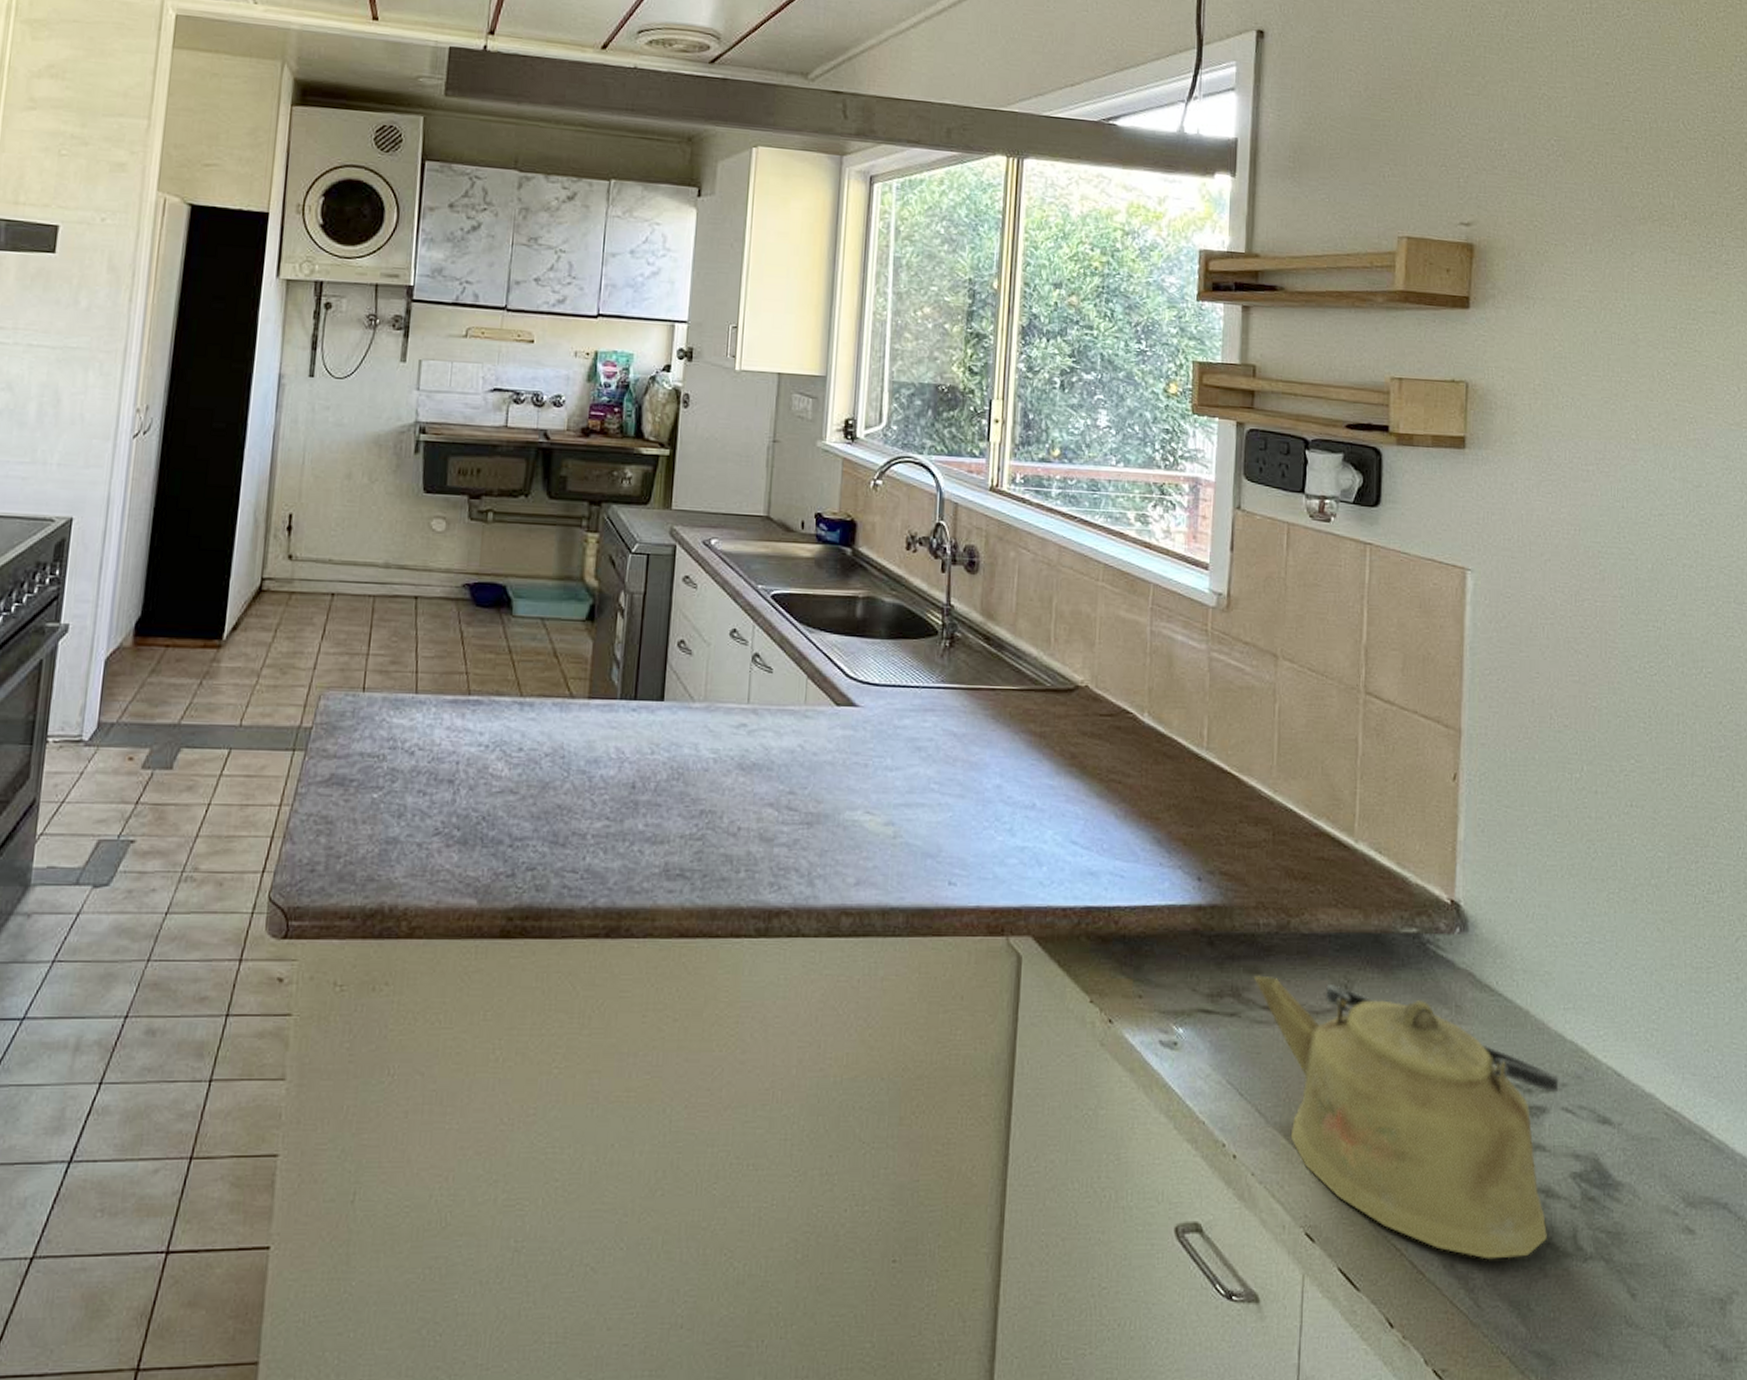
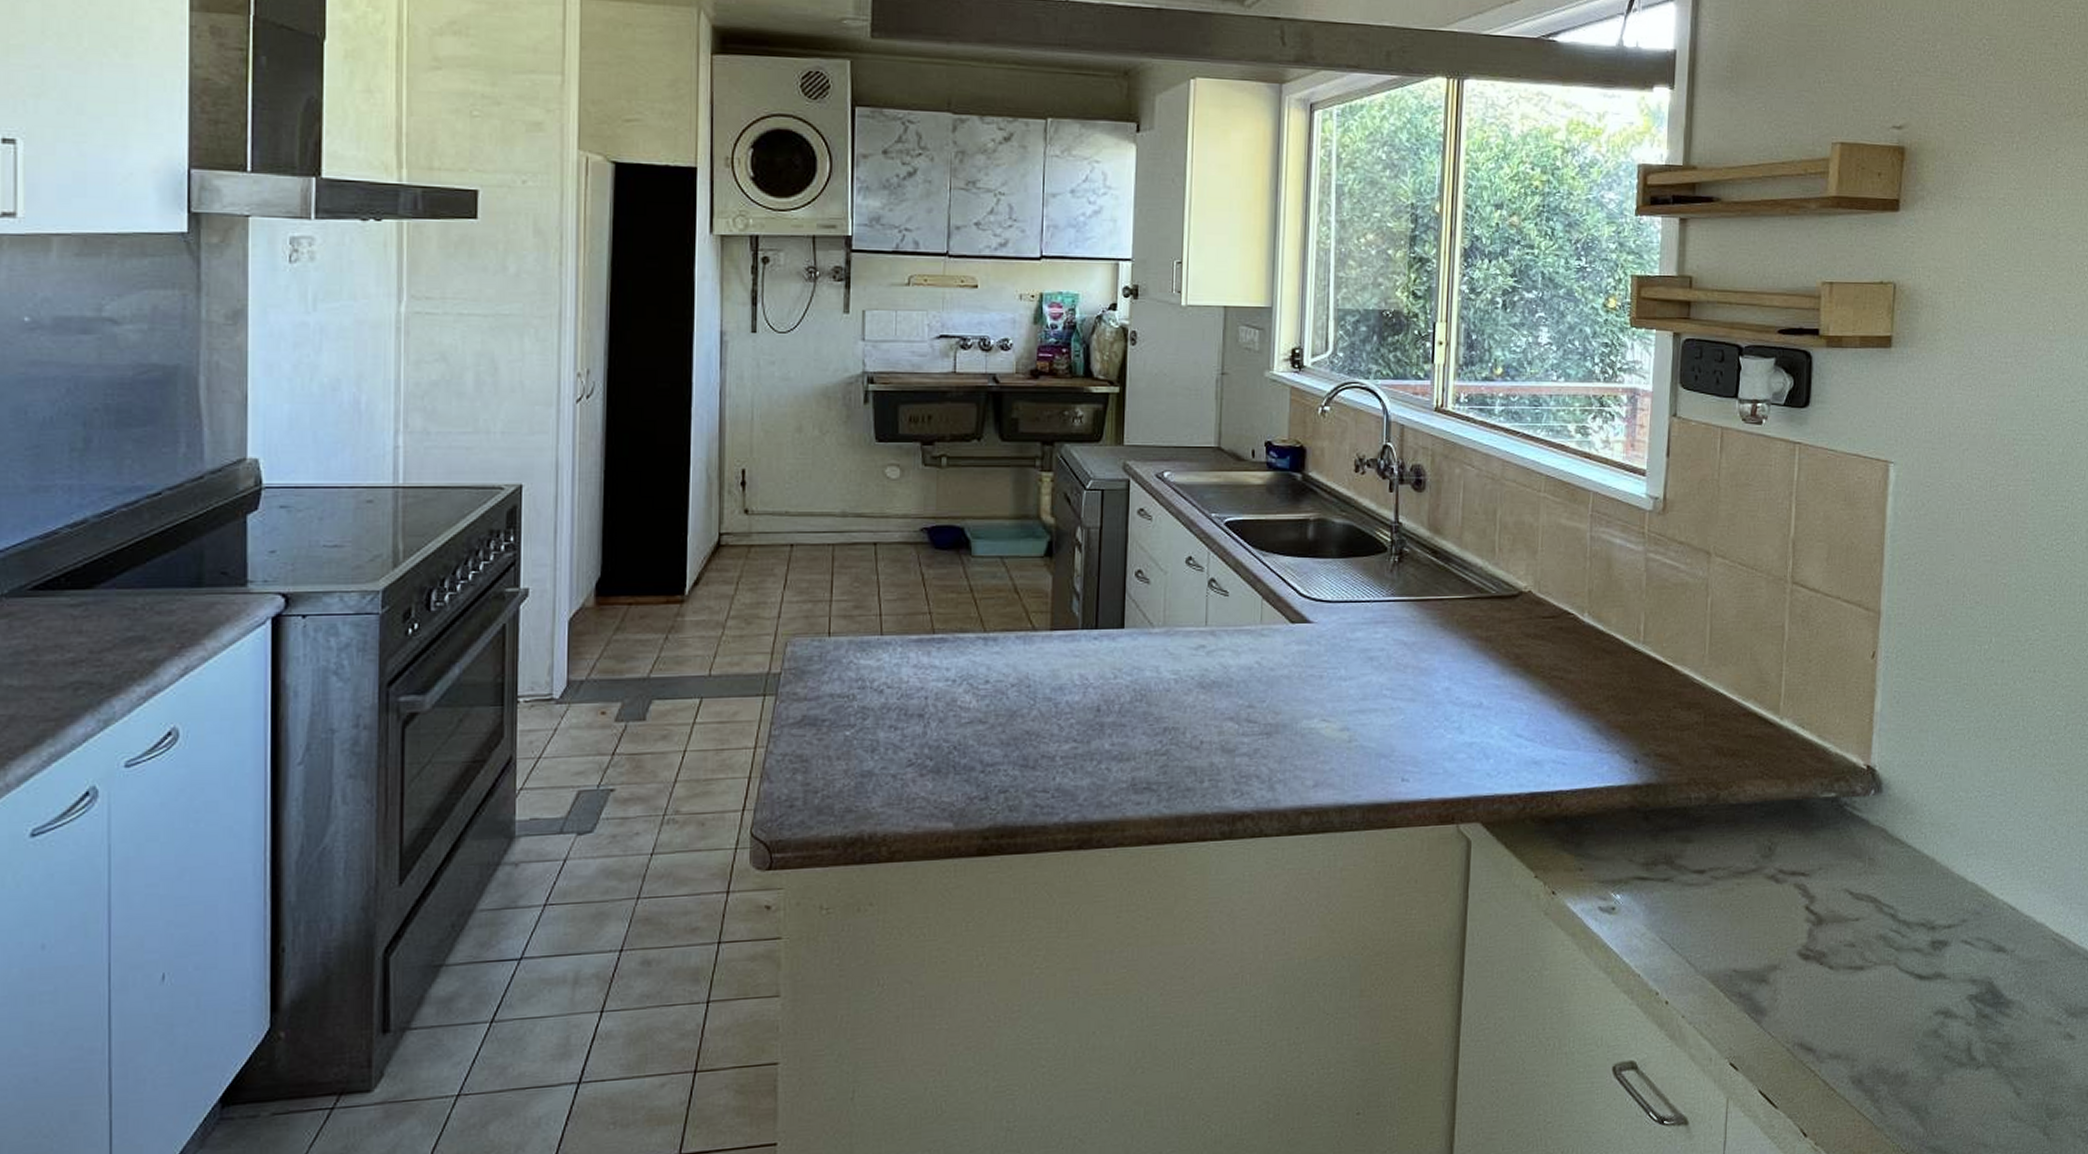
kettle: present [1254,975,1559,1260] -> none [1686,843,1960,1074]

